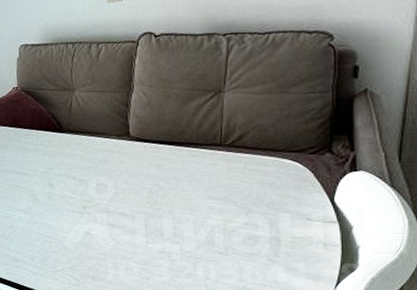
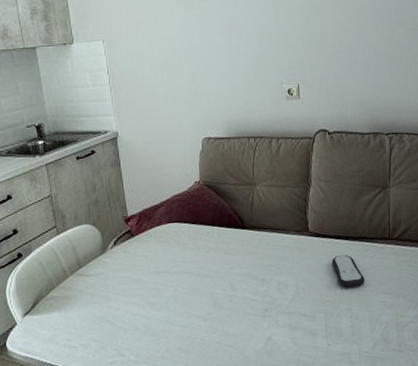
remote control: none [154,160,190,191] -> present [331,255,365,288]

